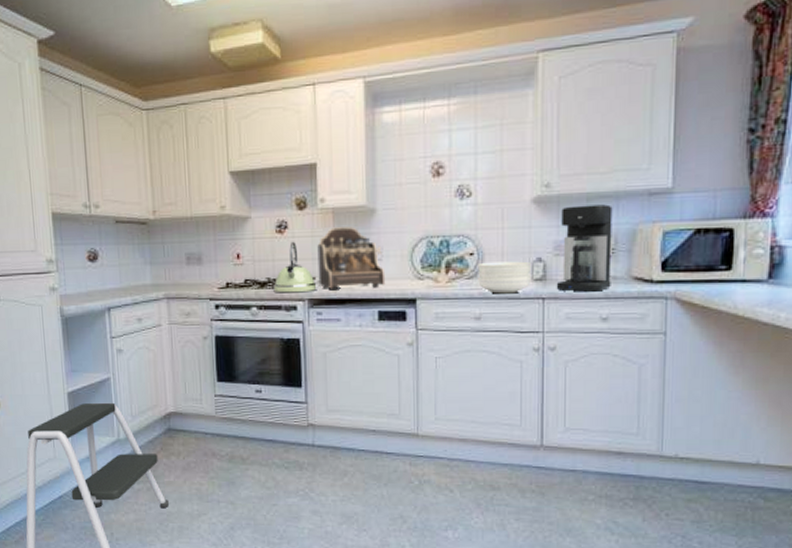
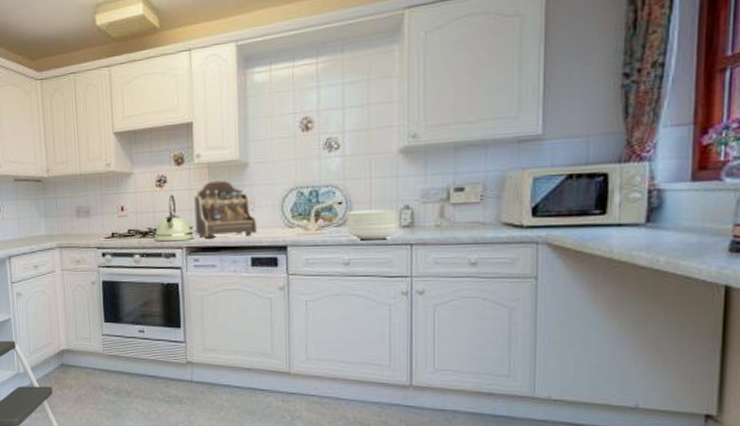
coffee maker: present [556,204,613,292] -> none [424,152,481,238]

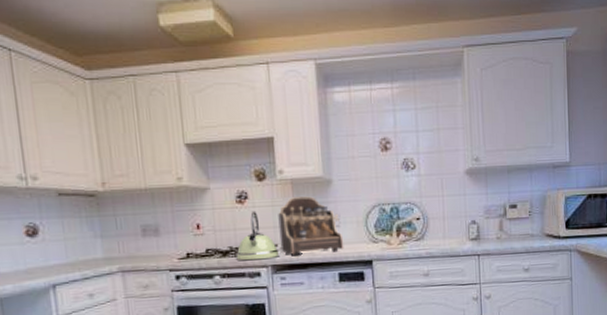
bowl: present [346,209,400,241] -> none [424,224,469,253]

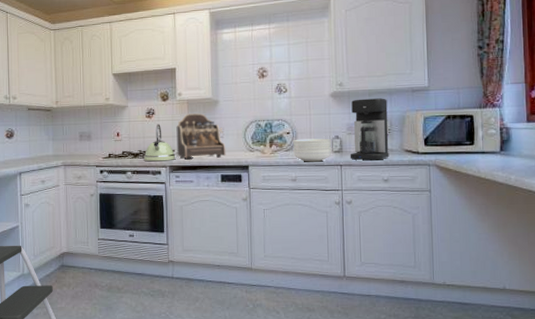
bowl: none [424,224,469,253] -> present [293,138,332,162]
coffee maker: none [488,175,530,248] -> present [350,98,389,161]

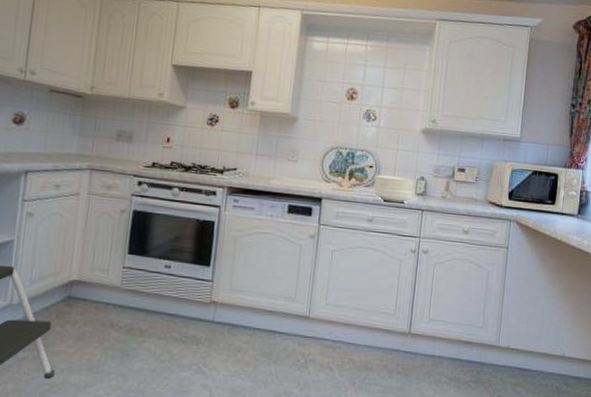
kettle: present [143,123,176,162] -> none [197,134,237,181]
spice rack: present [176,113,226,160] -> none [239,128,299,185]
coffee maker: present [350,98,389,161] -> none [433,140,479,210]

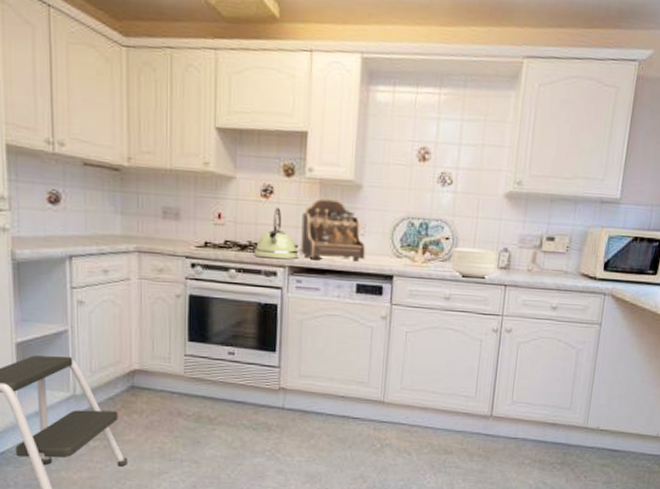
kettle: none [197,134,237,181] -> present [254,207,299,260]
spice rack: none [239,128,299,185] -> present [300,198,367,262]

